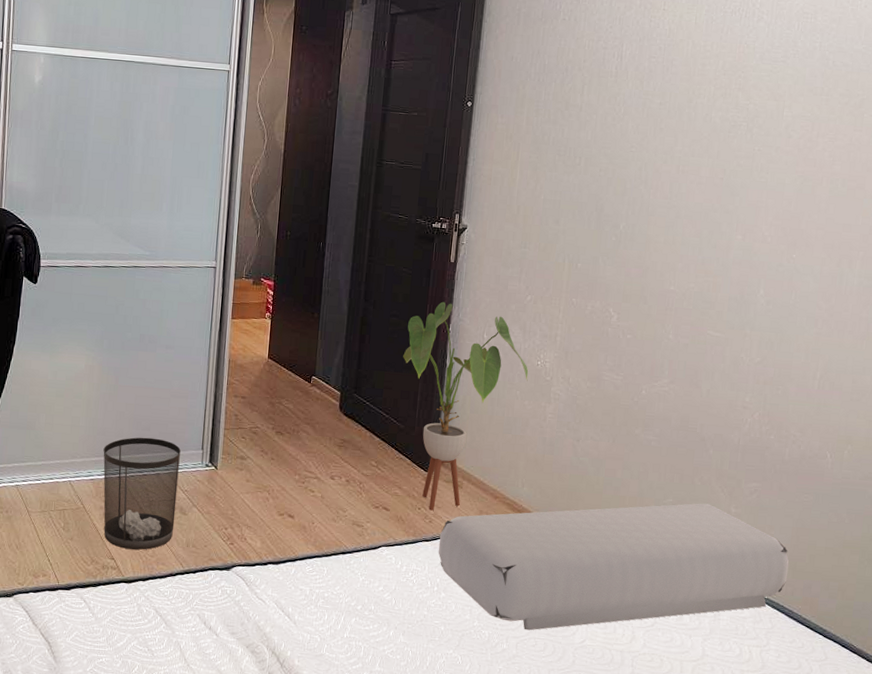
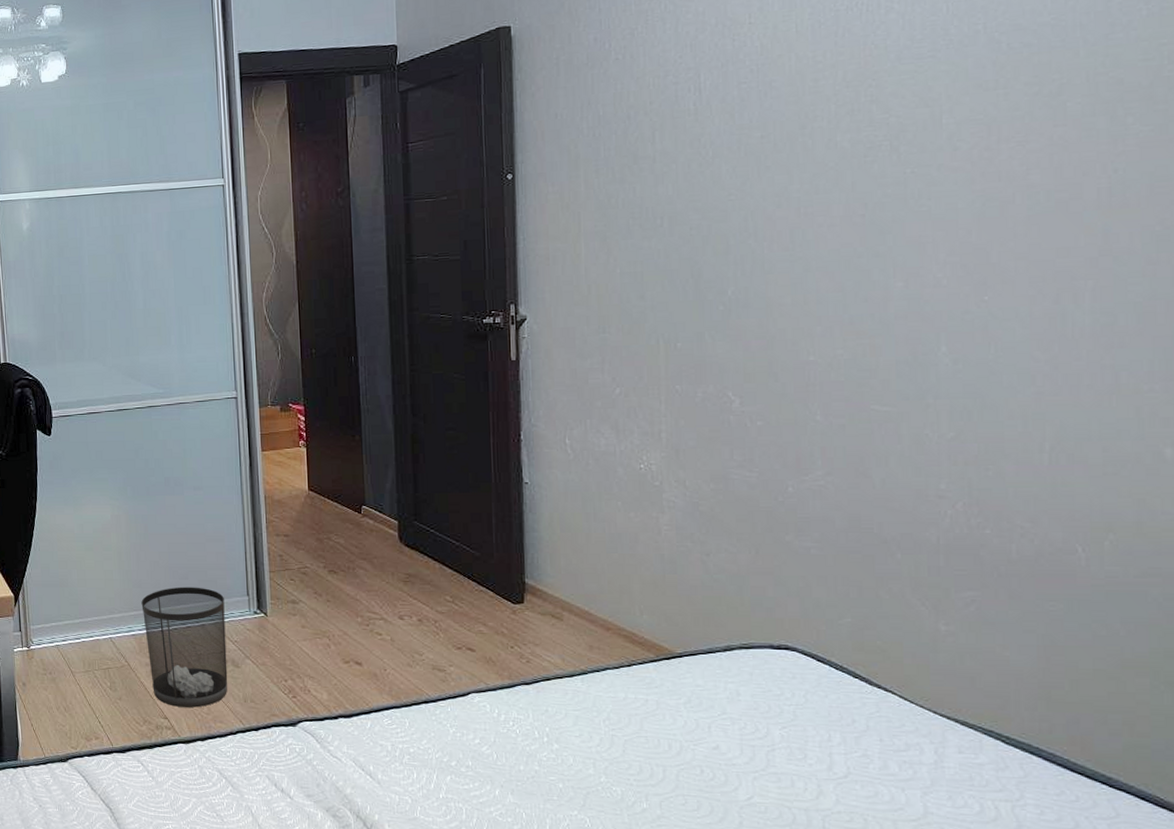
house plant: present [403,301,529,511] -> none [467,406,630,649]
cushion: present [438,503,789,631] -> none [541,621,1040,786]

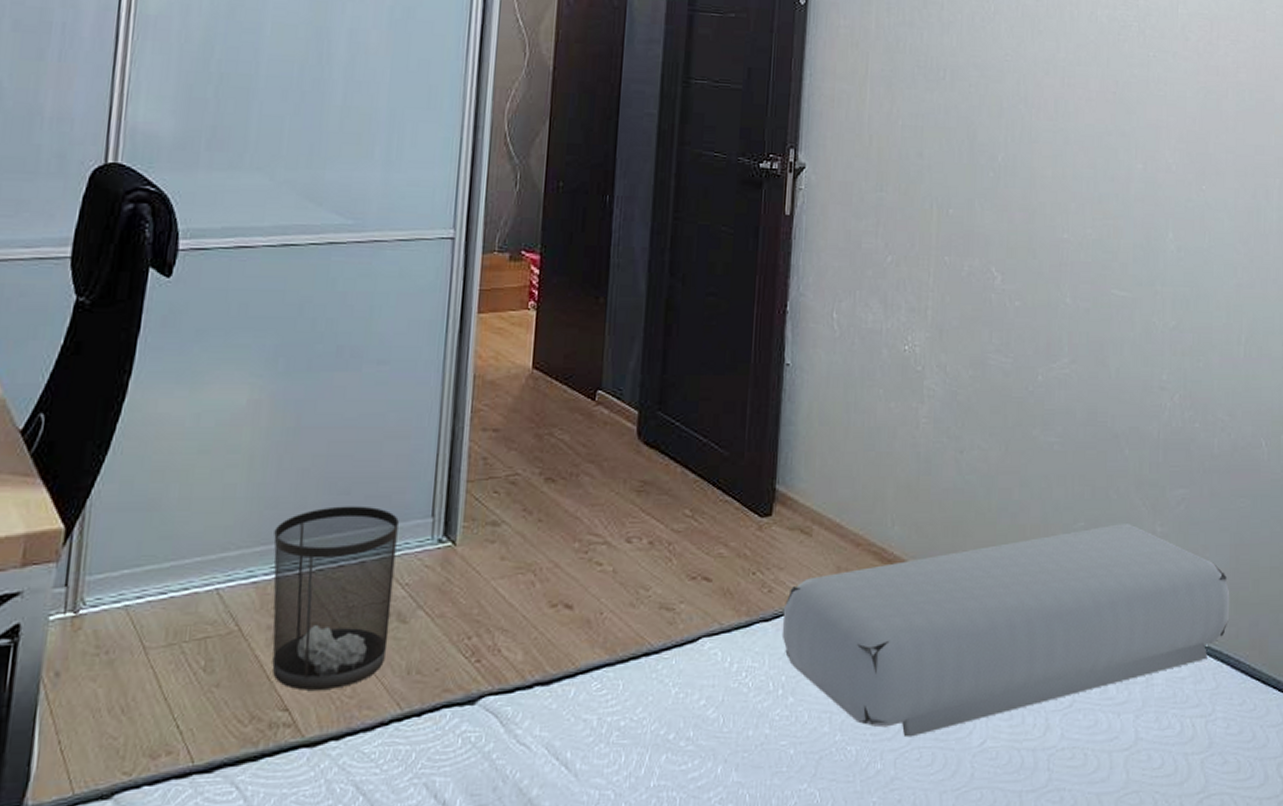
cushion: none [541,621,1040,786] -> present [781,524,1230,738]

